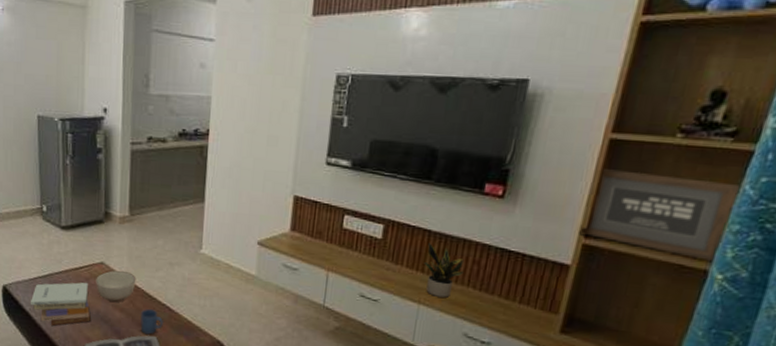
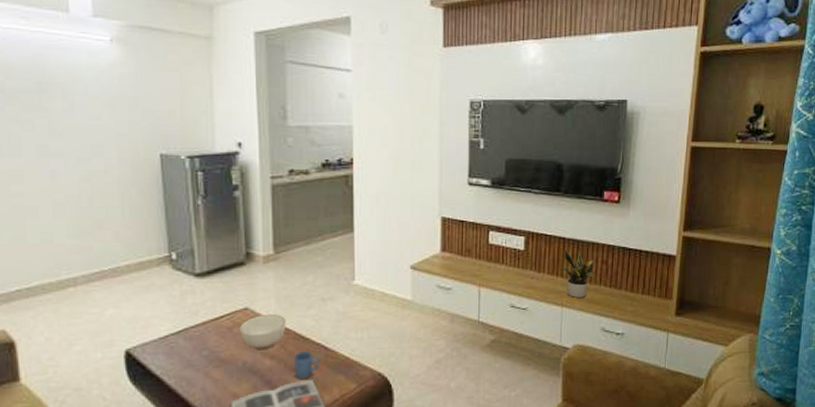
books: present [30,282,92,326] -> none [161,332,238,387]
picture frame: present [579,169,739,261] -> none [679,172,781,240]

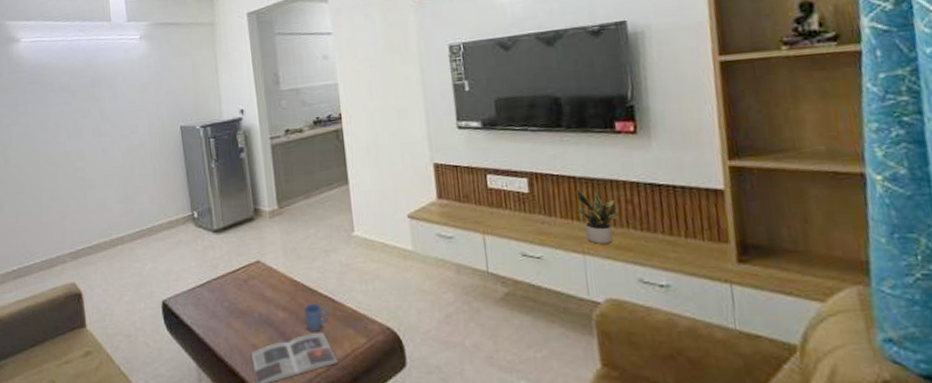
bowl: present [240,313,286,351] -> none [254,266,295,302]

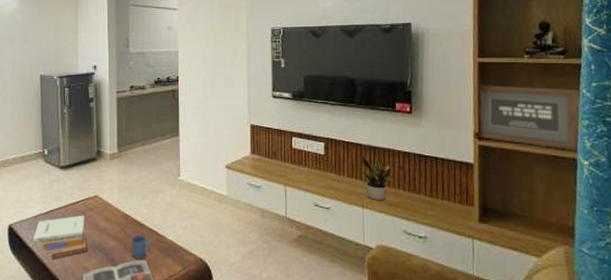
books: none [190,284,255,337] -> present [32,215,88,259]
picture frame: none [720,84,867,163] -> present [473,85,580,150]

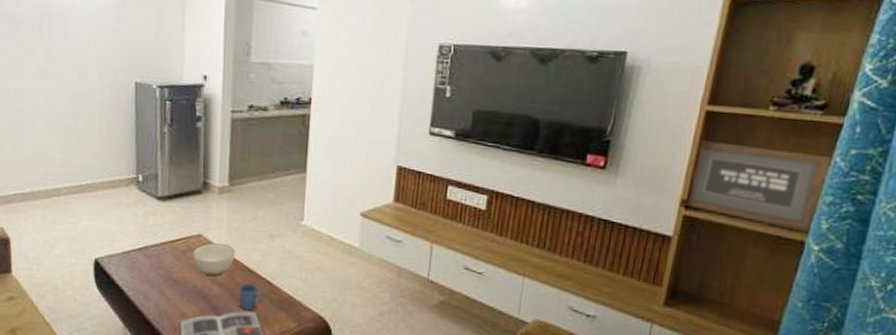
books: present [32,215,88,259] -> none [123,255,188,302]
bowl: none [91,201,126,232] -> present [193,242,236,277]
potted plant: present [361,155,393,200] -> none [528,214,568,270]

